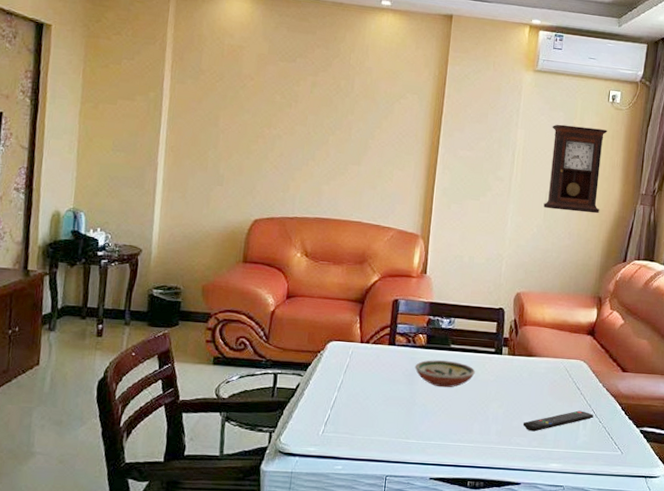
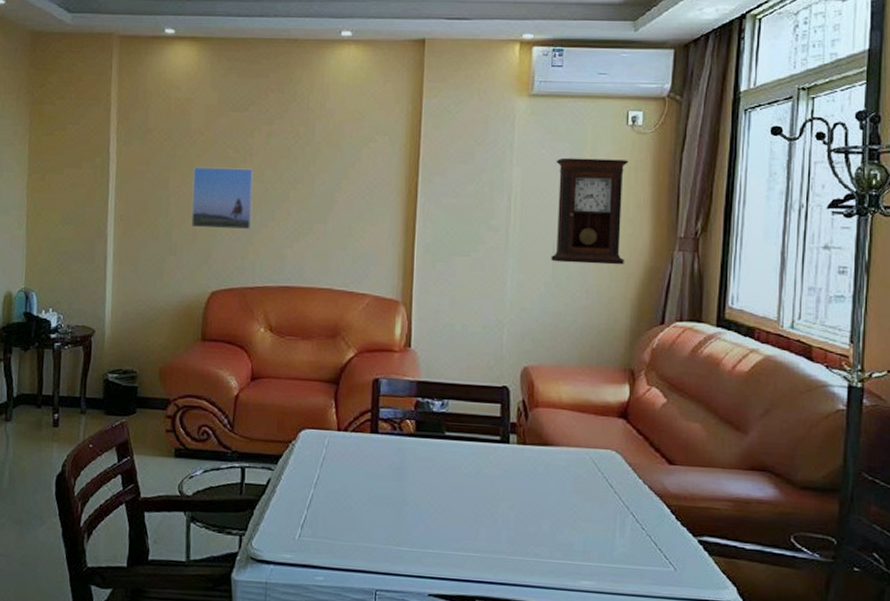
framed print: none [238,107,299,167] -> present [191,166,254,230]
decorative bowl: present [414,360,475,388] -> none [403,450,477,485]
remote control: present [522,410,594,432] -> none [541,513,634,540]

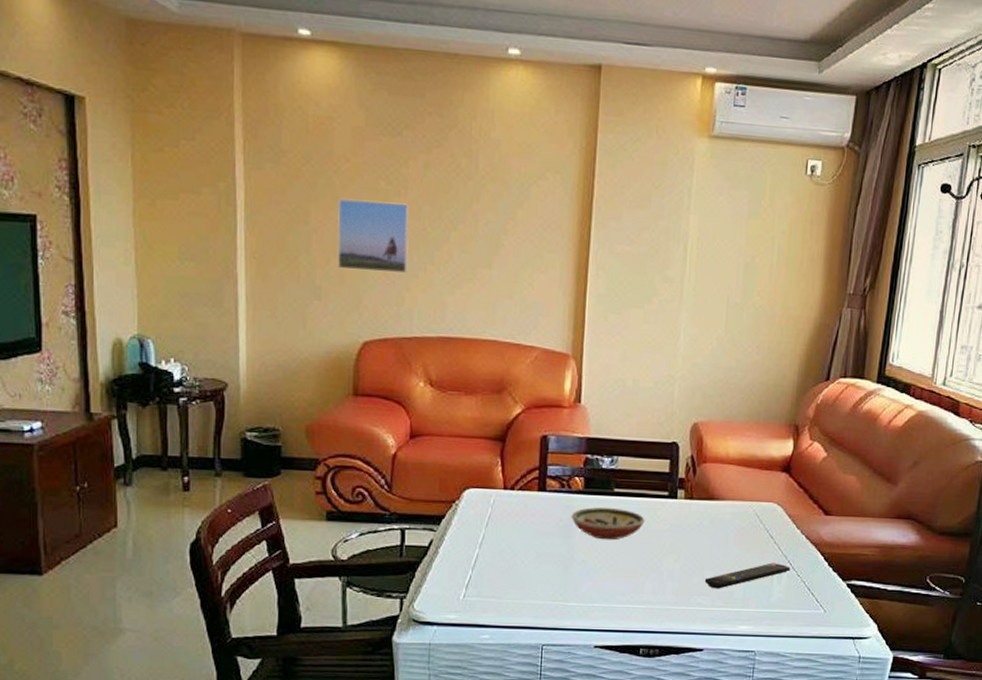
decorative bowl: none [403,450,477,485] -> present [571,507,645,540]
remote control: none [541,513,634,540] -> present [704,563,791,589]
pendulum clock: present [551,157,629,265] -> none [724,206,805,321]

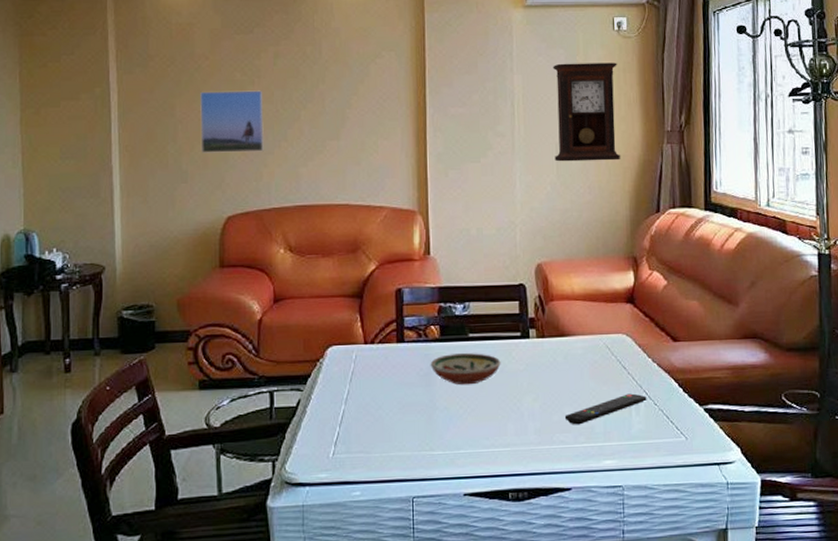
pendulum clock: none [724,206,805,321] -> present [552,62,621,162]

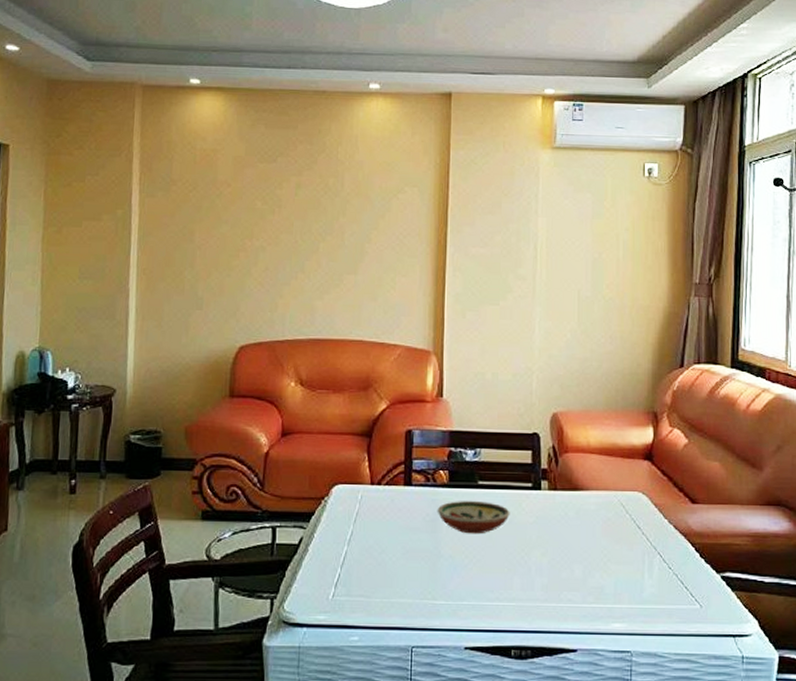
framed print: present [200,90,264,153] -> none [218,218,283,283]
pendulum clock: present [552,62,621,162] -> none [576,208,646,311]
remote control: present [564,393,647,425] -> none [573,555,661,584]

